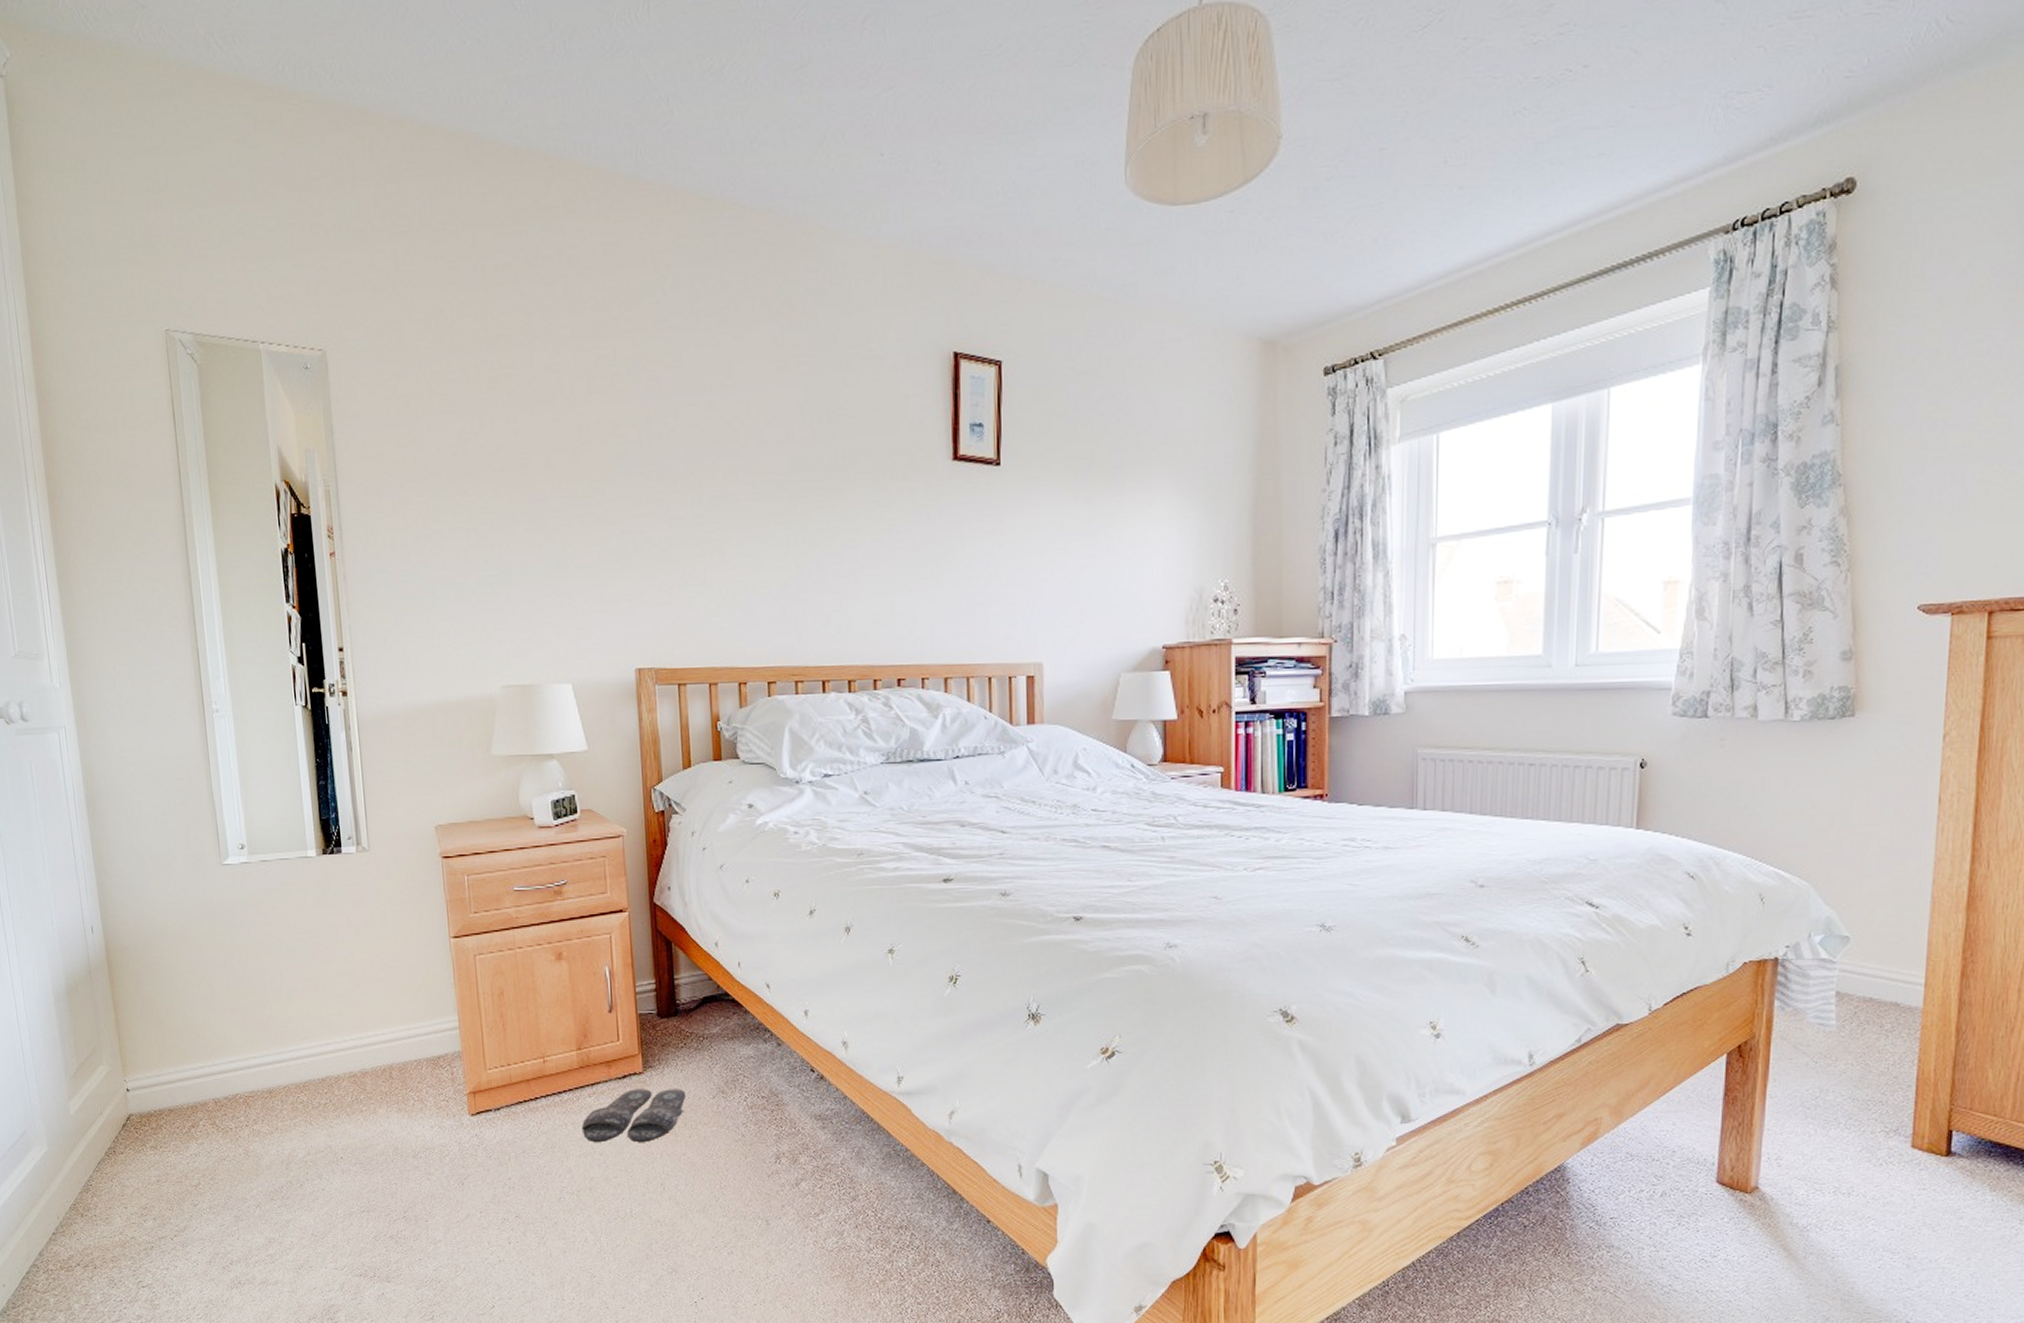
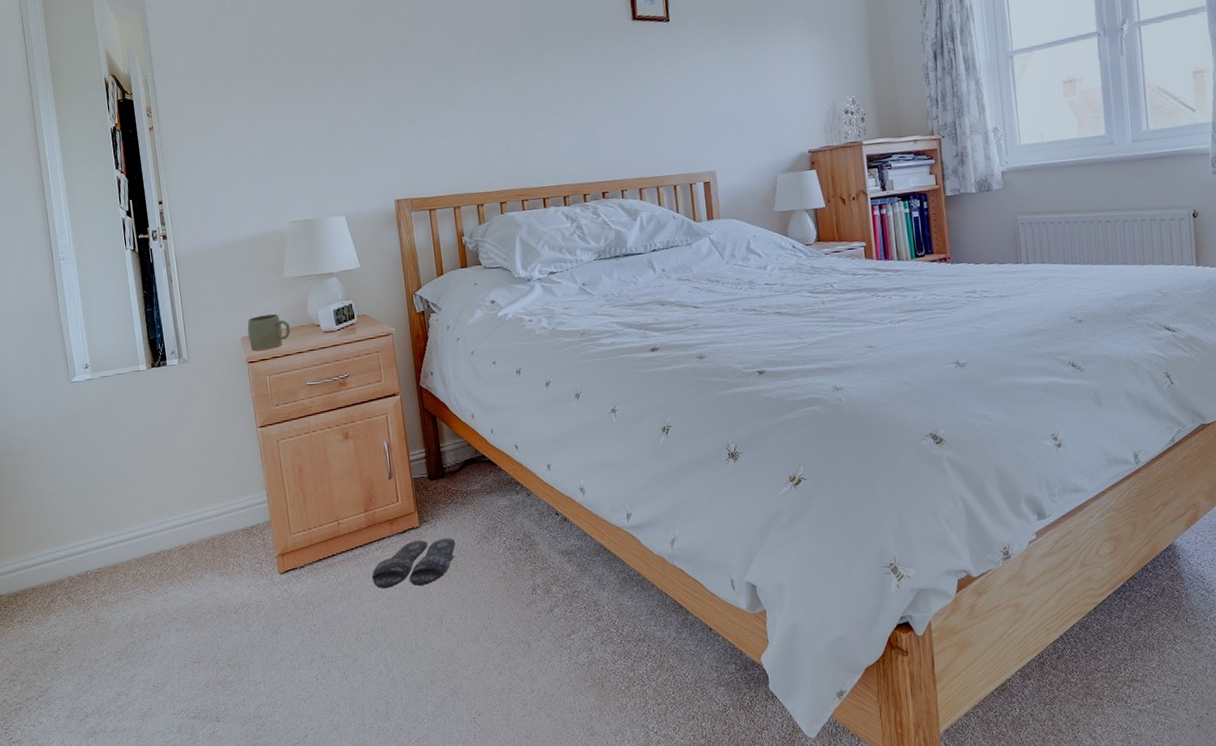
mug: none [443,800,497,845] -> present [247,314,291,352]

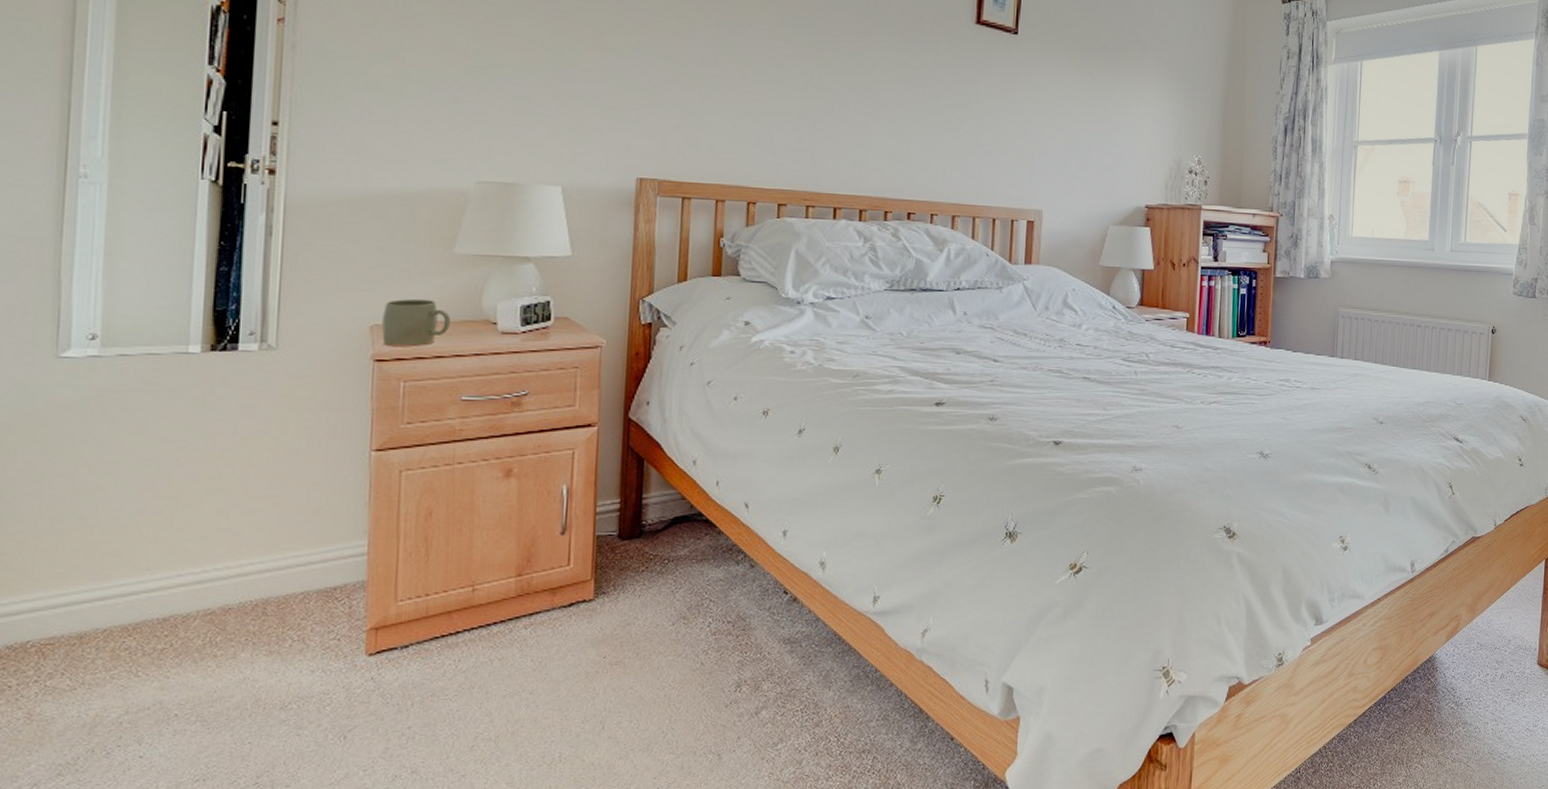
slippers: present [371,538,456,588] -> none [510,616,642,679]

